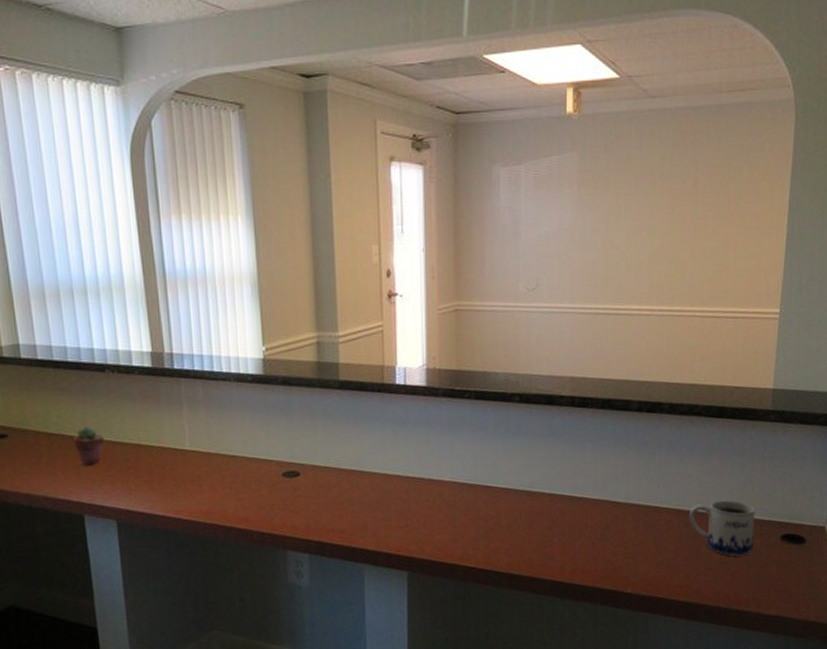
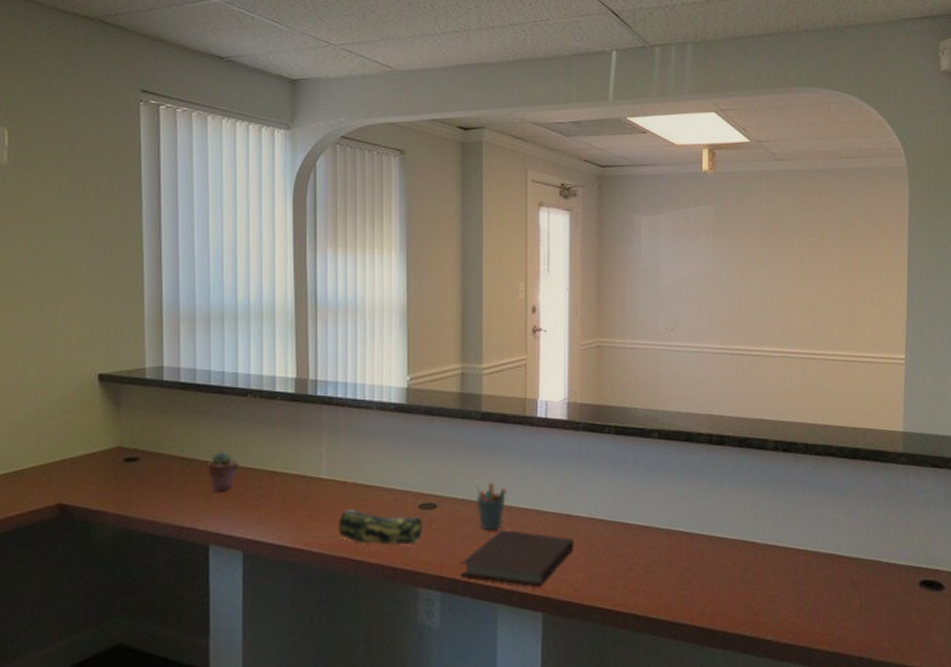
pencil case: none [204,479,287,512] -> present [337,510,422,546]
notebook: none [326,495,437,548] -> present [460,530,575,587]
pen holder: none [337,449,368,496] -> present [476,482,506,531]
mug: present [689,500,755,556] -> none [828,543,893,603]

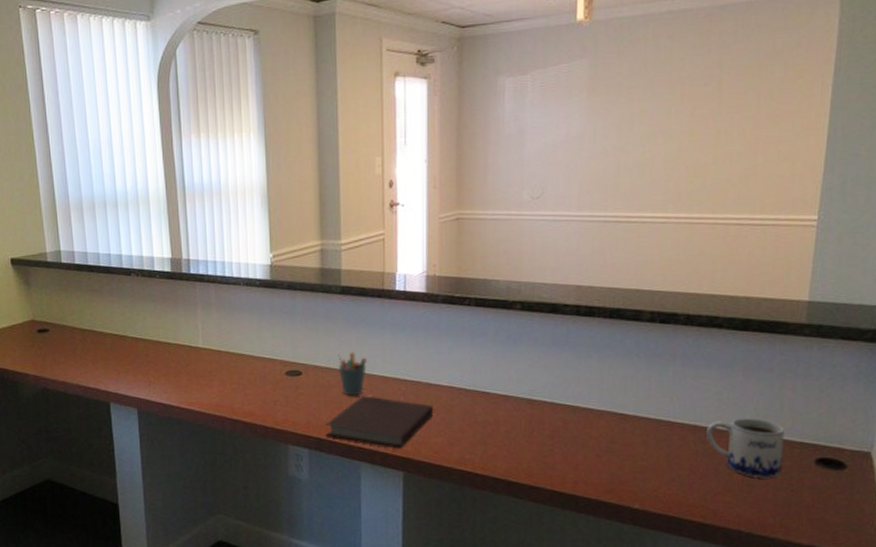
potted succulent: present [206,451,238,493] -> none [102,324,129,359]
pencil case: present [337,510,422,546] -> none [214,375,290,408]
mug: none [828,543,893,603] -> present [706,418,785,479]

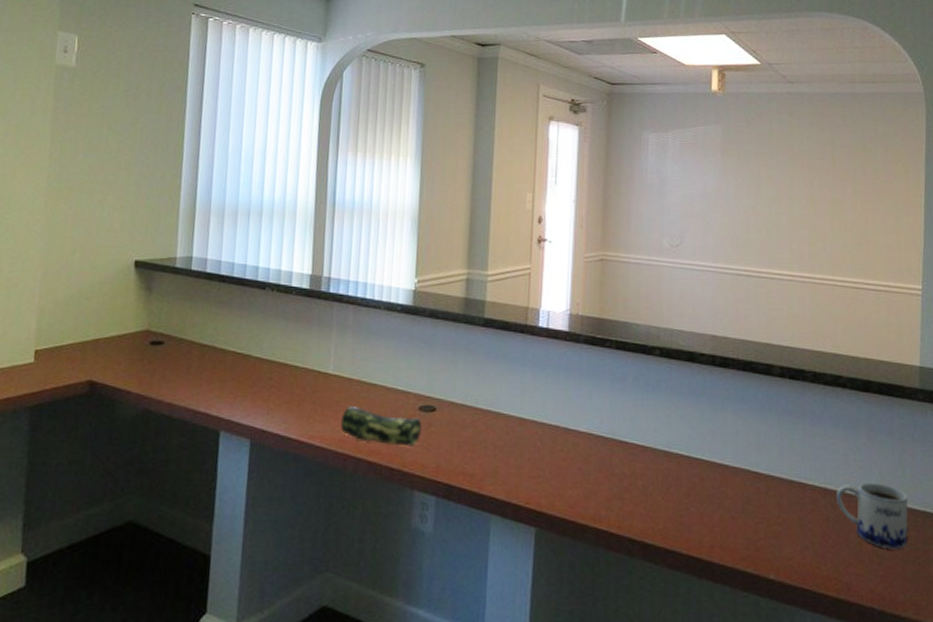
pencil case: none [214,375,290,408] -> present [340,406,422,447]
notebook: present [325,396,434,449] -> none [456,438,571,501]
pen holder: present [337,352,367,396] -> none [475,388,505,438]

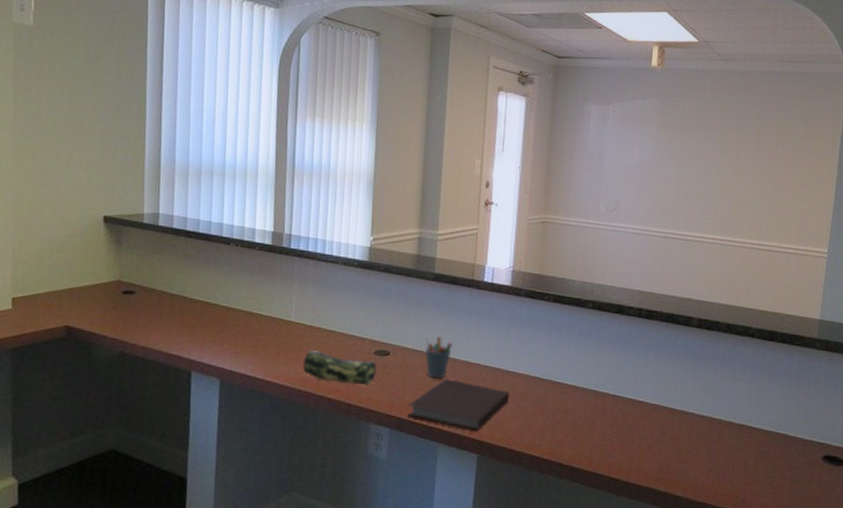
notebook: none [456,438,571,501] -> present [407,379,510,432]
pen holder: none [475,388,505,438] -> present [425,335,452,379]
mug: present [836,482,909,550] -> none [739,417,800,472]

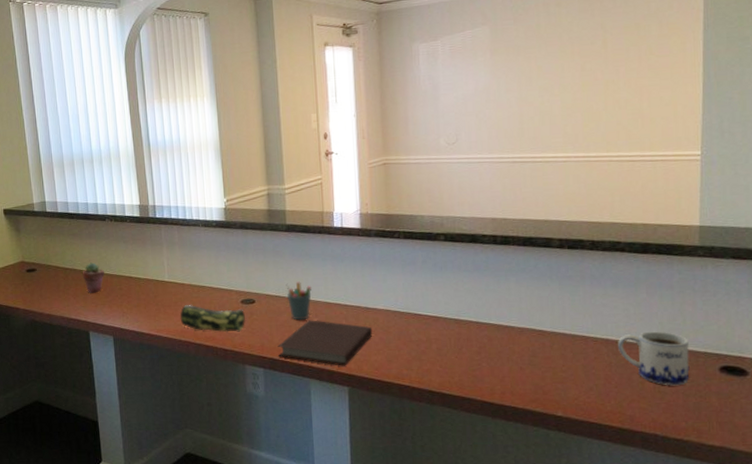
potted succulent: none [192,291,220,327] -> present [82,262,104,293]
mug: none [739,417,800,472] -> present [618,331,690,386]

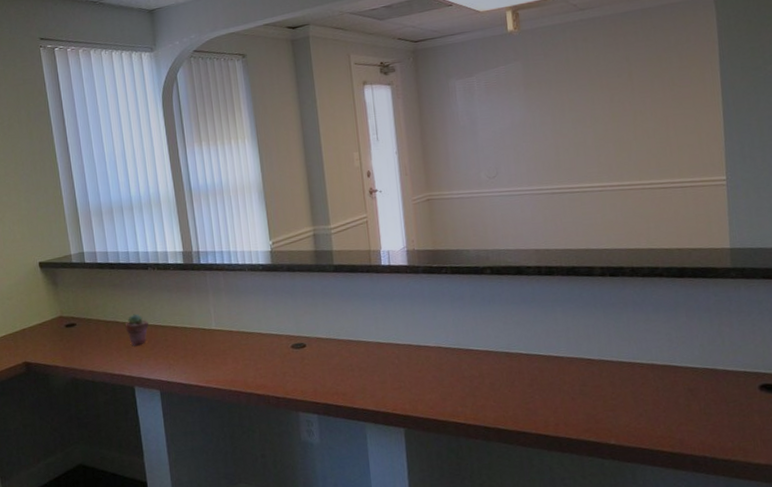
pencil case: present [179,305,245,332] -> none [228,352,297,379]
notebook: present [277,320,373,366] -> none [331,361,426,408]
pen holder: present [285,281,312,321] -> none [336,322,363,363]
mug: present [618,331,690,386] -> none [663,353,732,407]

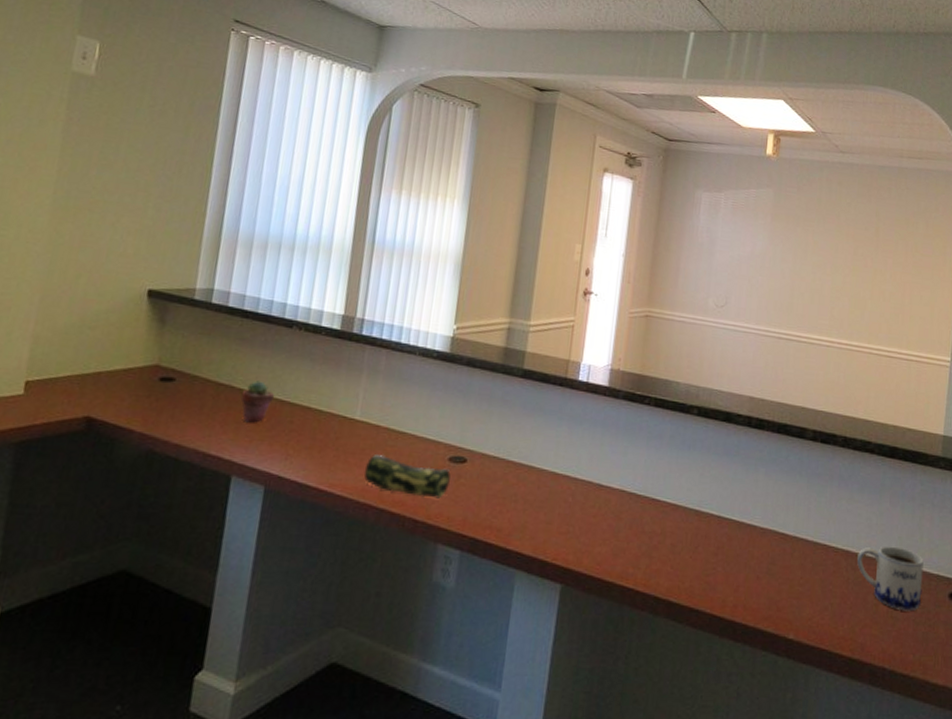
pencil case: none [228,352,297,379] -> present [363,455,451,499]
mug: none [663,353,732,407] -> present [857,546,924,611]

